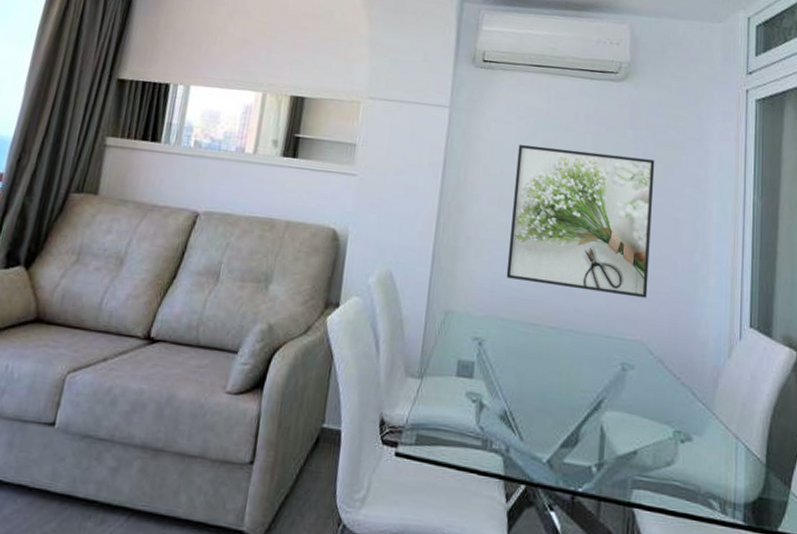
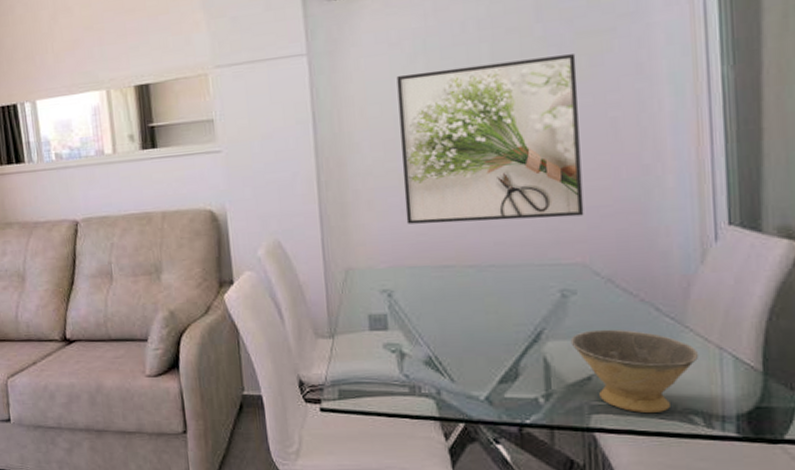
bowl: none [624,405,721,494] -> present [570,329,699,413]

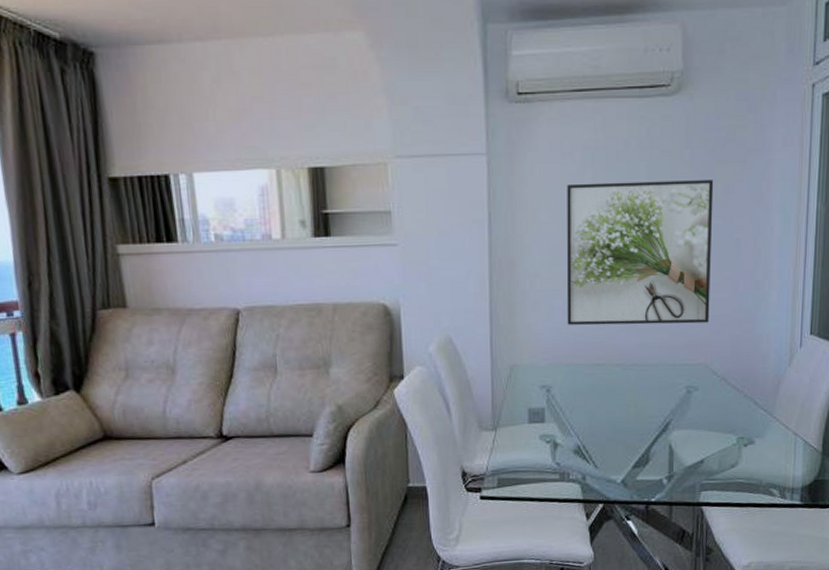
bowl: present [570,329,699,413] -> none [690,419,781,488]

